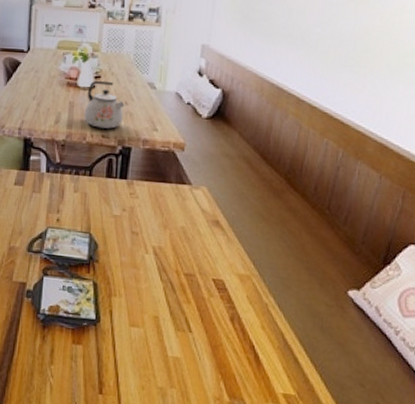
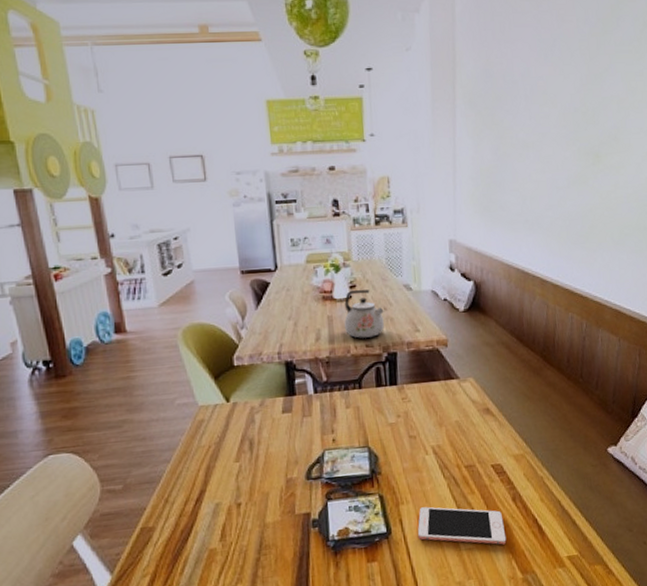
cell phone: none [126,304,218,363] -> present [418,506,507,545]

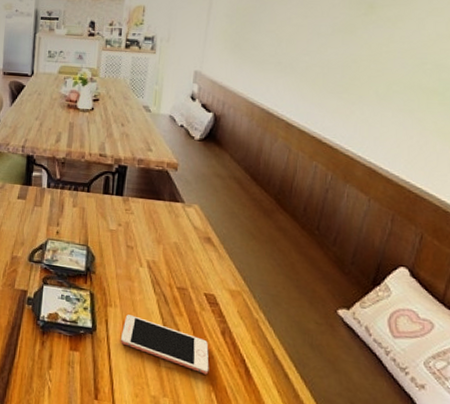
kettle: present [344,289,384,338] -> none [83,103,121,148]

